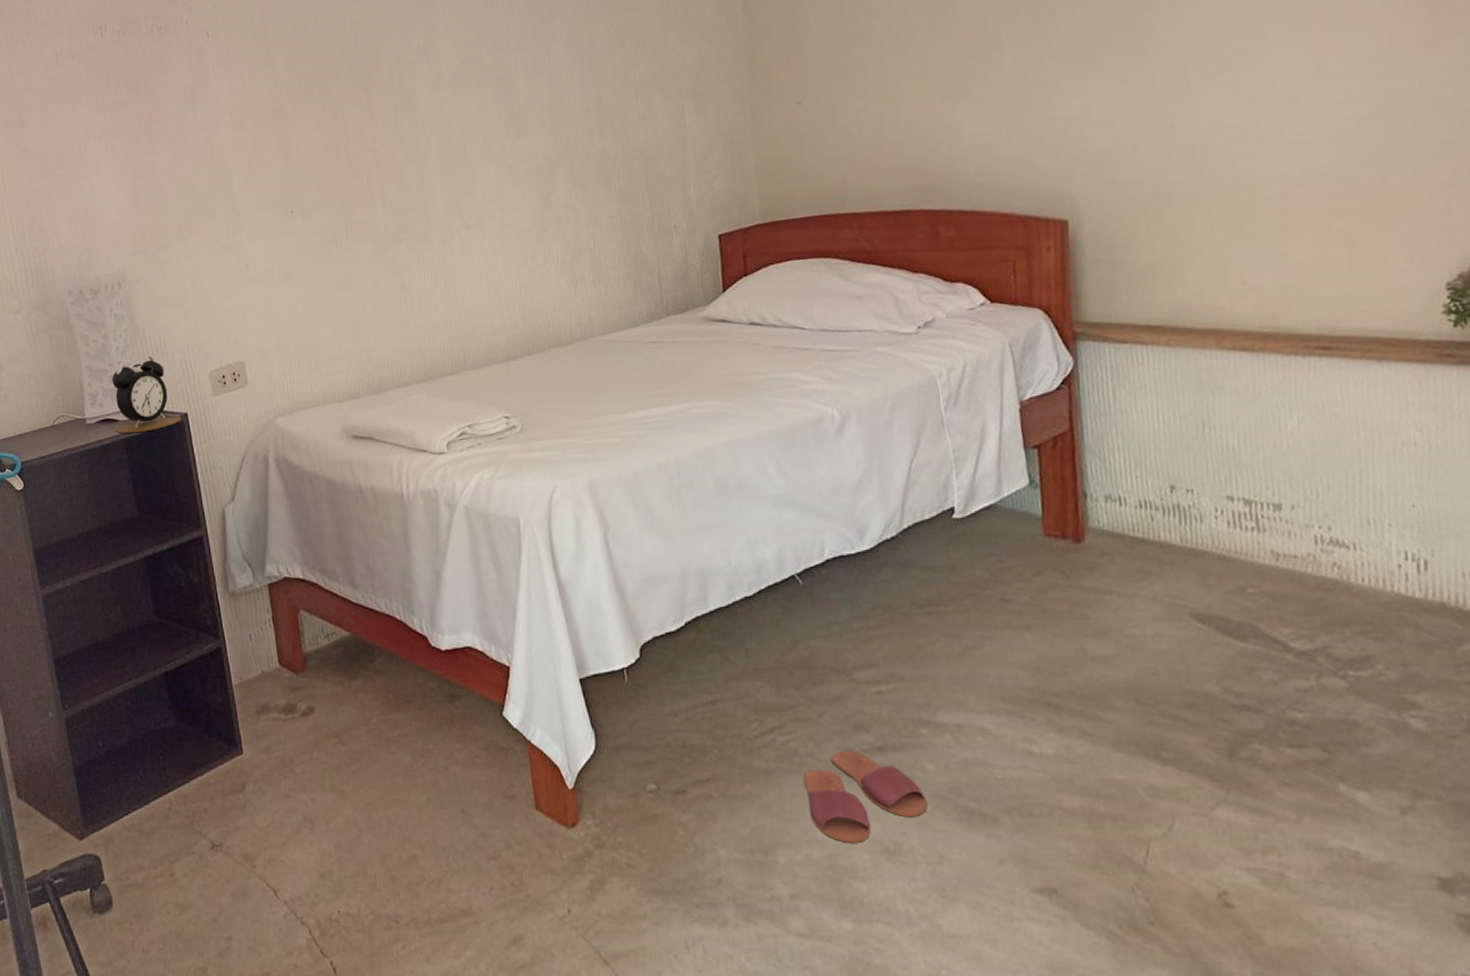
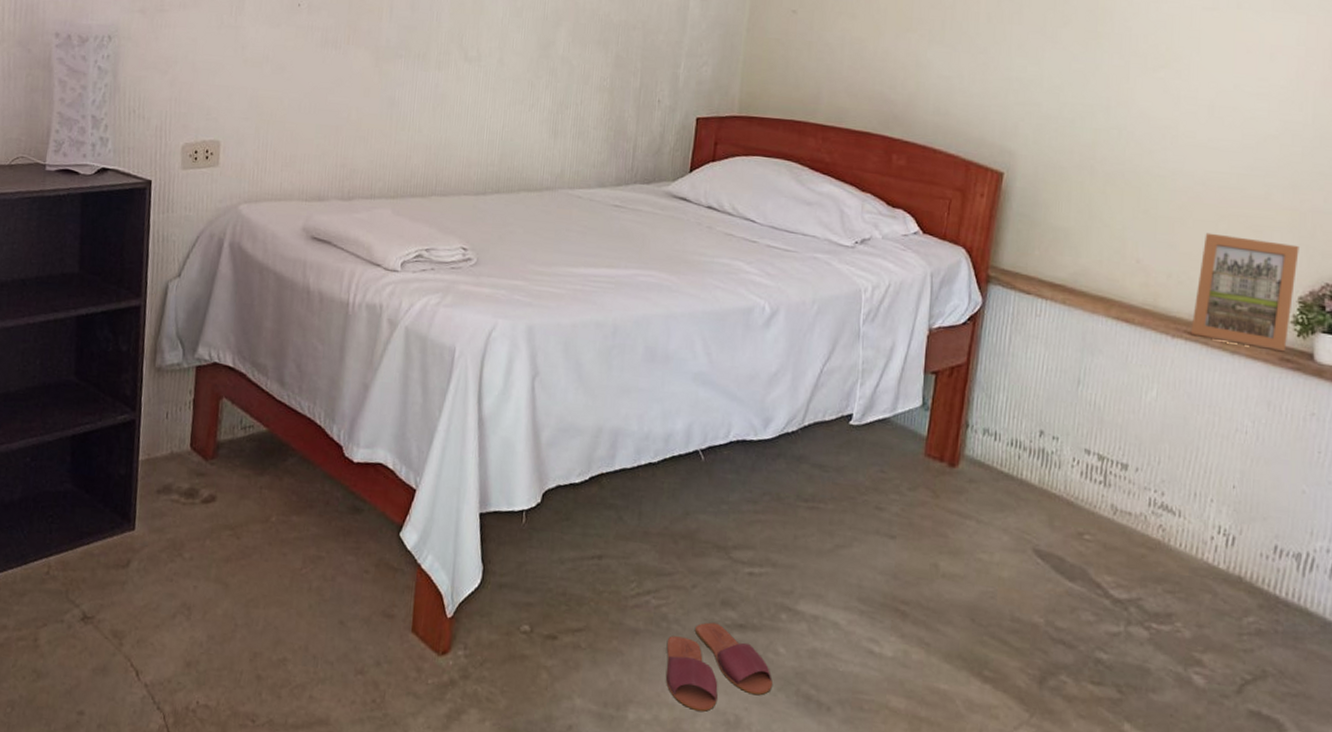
alarm clock: present [111,355,182,434] -> none [74,113,145,191]
picture frame: none [1317,226,1443,351] -> present [1190,232,1299,352]

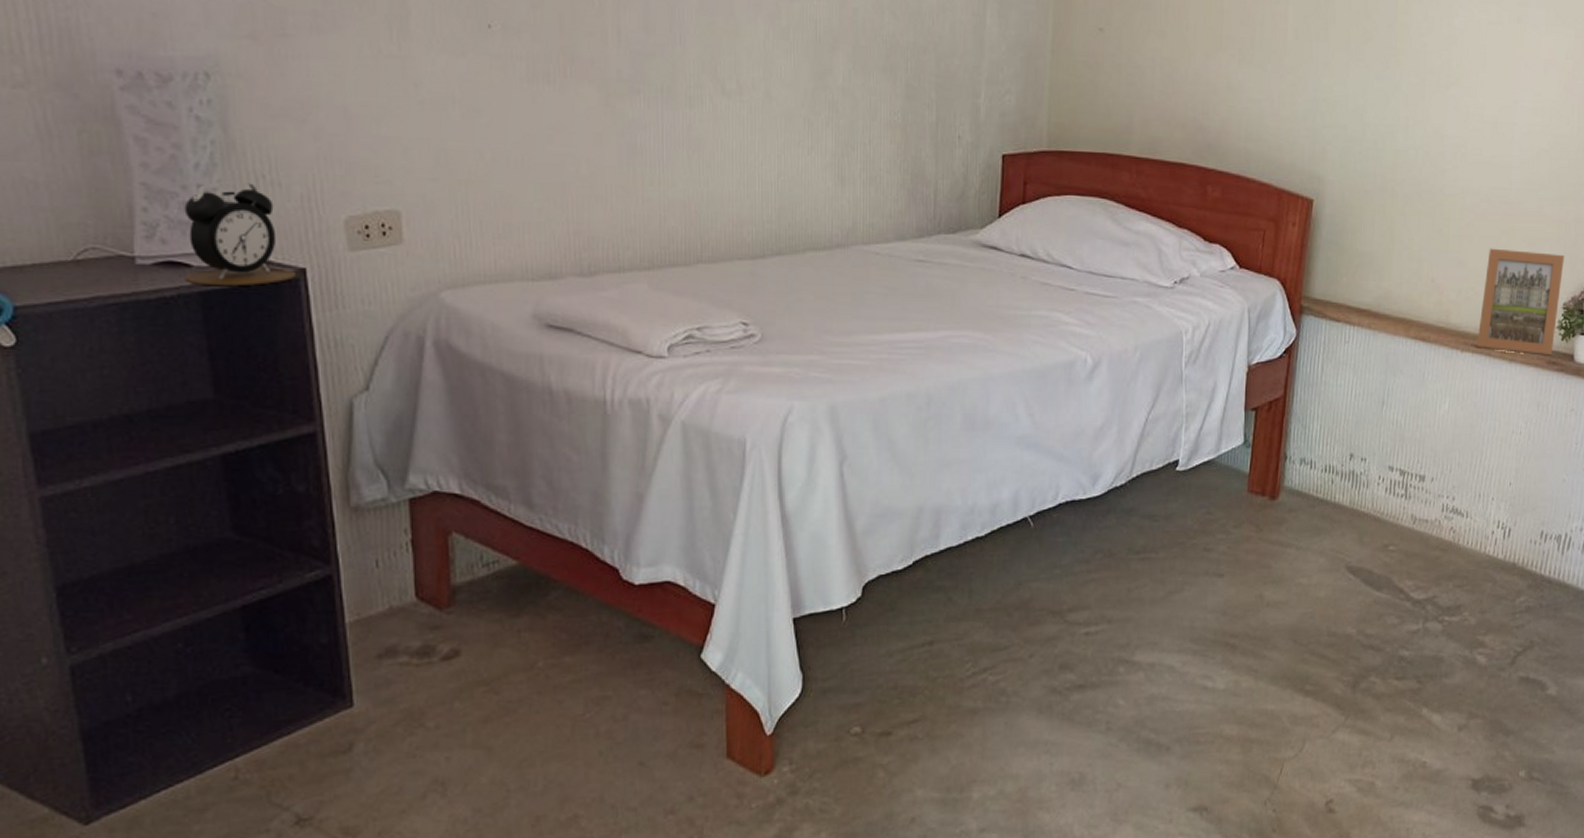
alarm clock: none [74,113,145,191] -> present [184,180,297,287]
slippers: present [665,622,773,712] -> none [1007,688,1114,777]

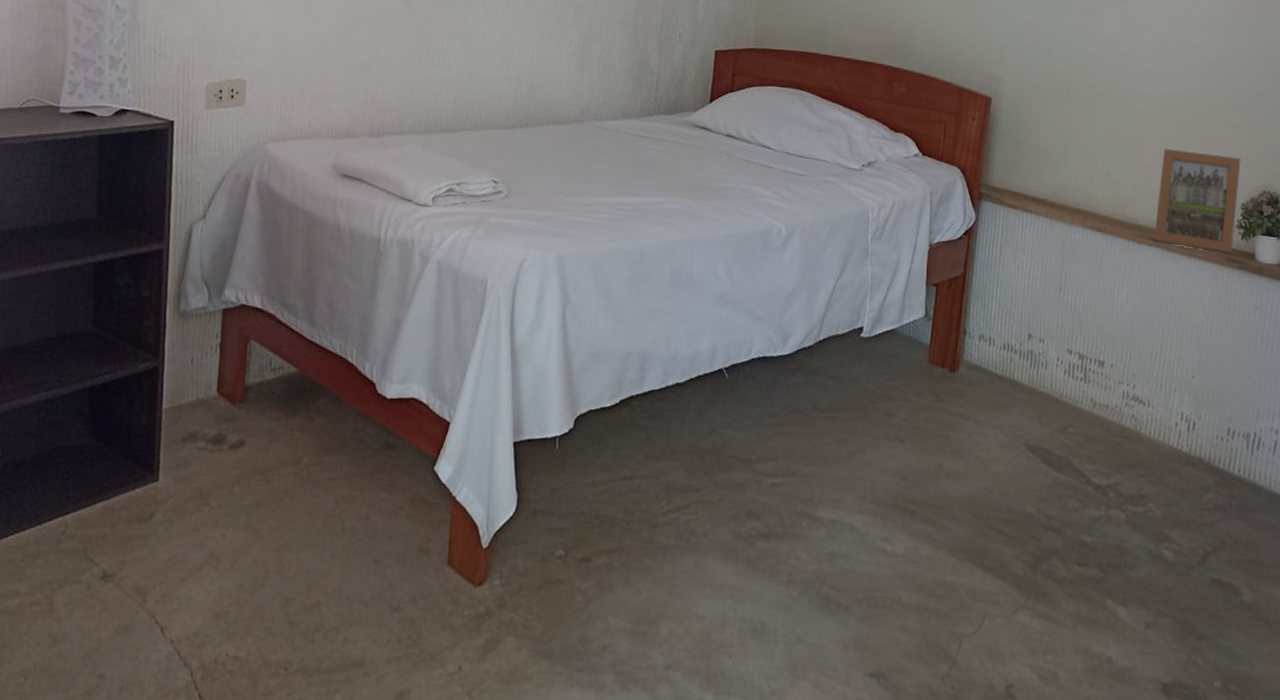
alarm clock: present [184,180,297,287] -> none [90,53,167,133]

